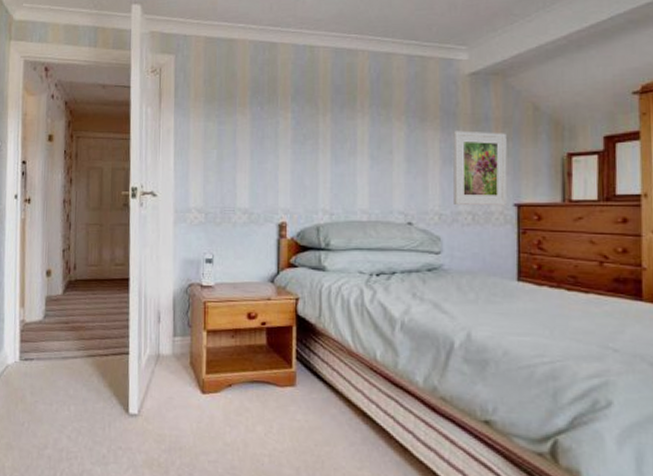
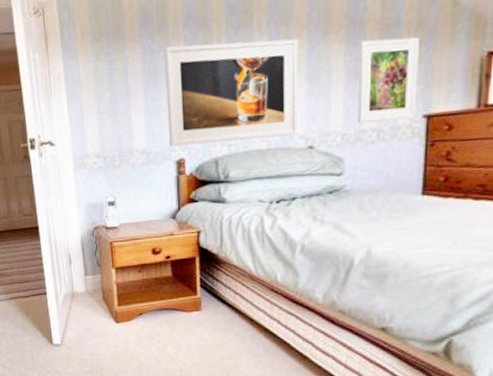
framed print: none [272,116,398,211] -> present [164,39,299,147]

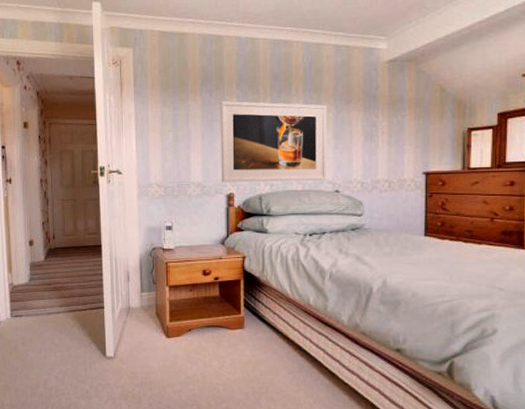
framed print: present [358,37,420,124] -> none [373,111,418,175]

